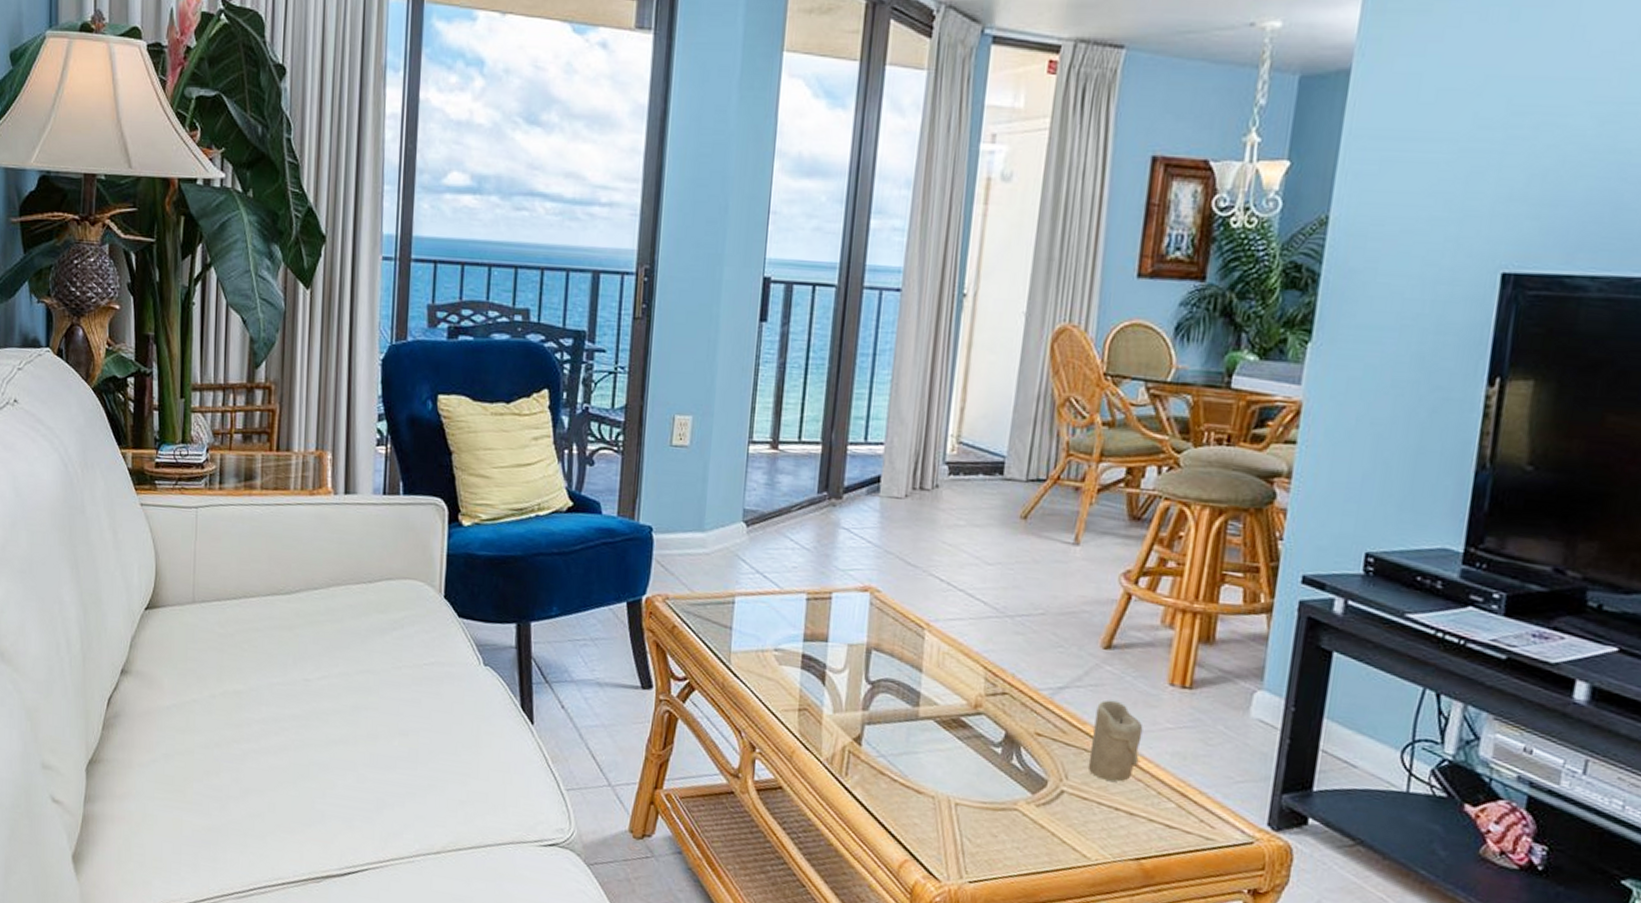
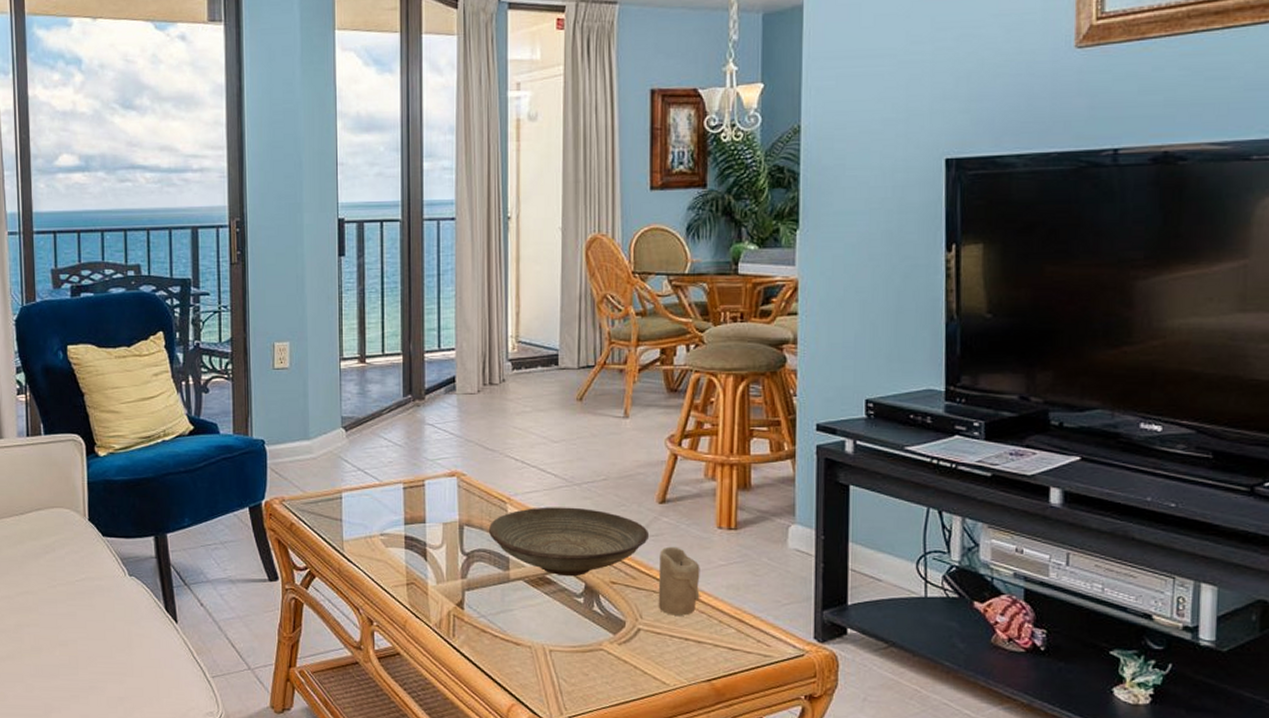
decorative bowl: none [900,637,1088,723] -> present [489,507,650,577]

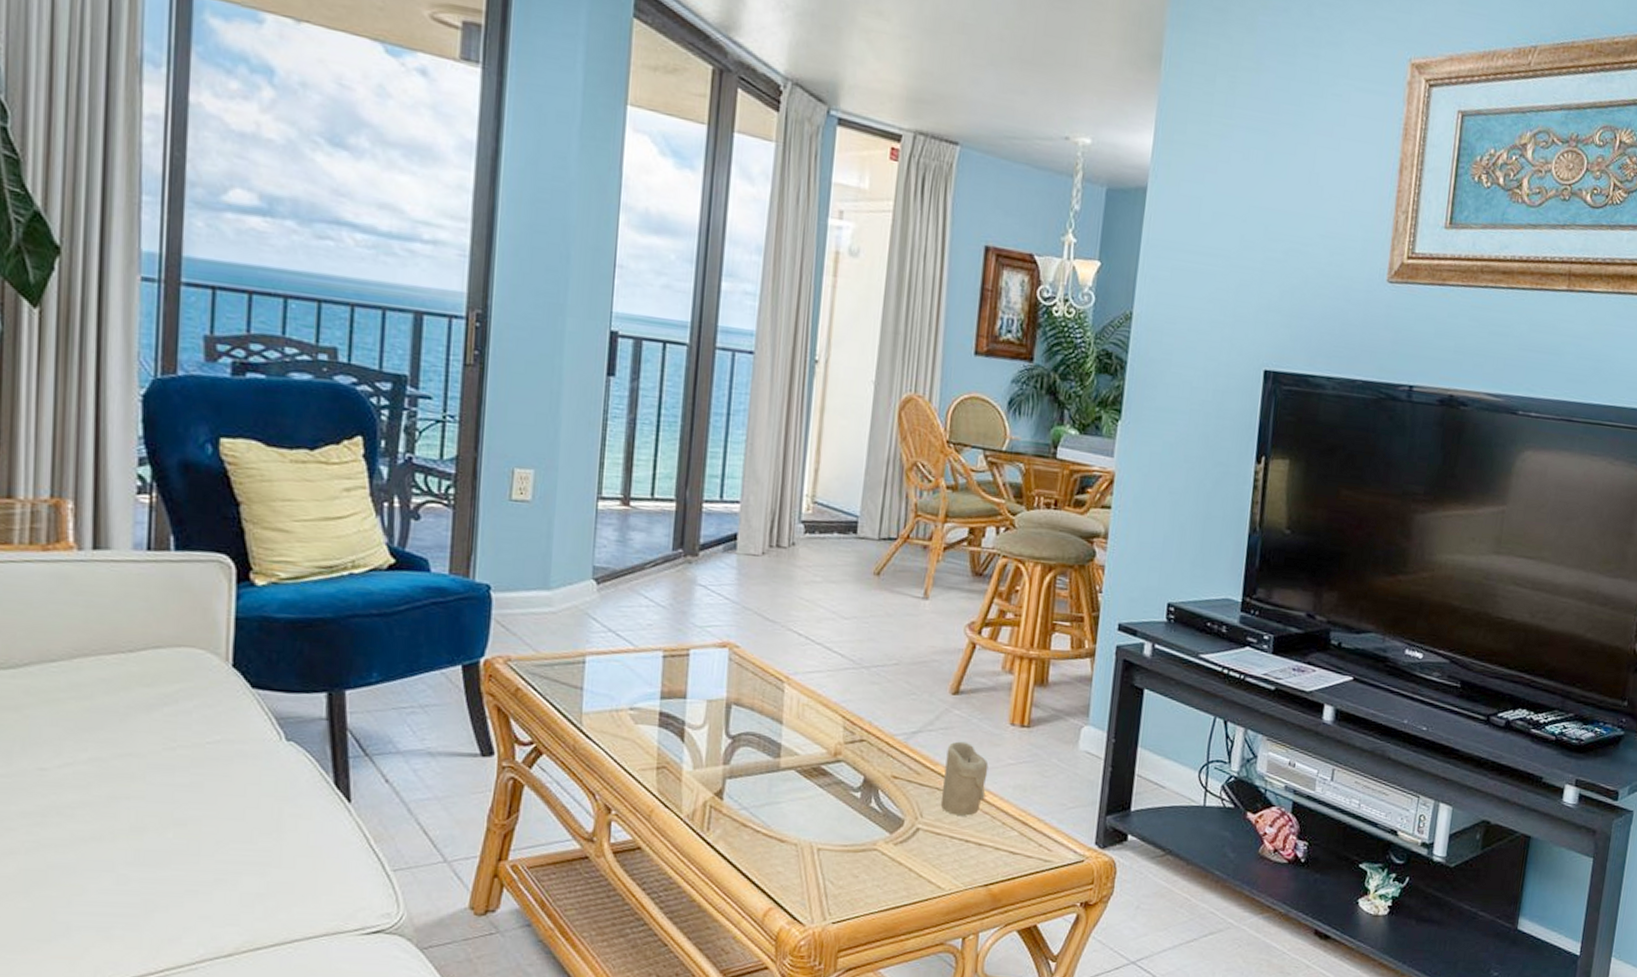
decorative bowl: present [489,507,650,577] -> none [761,689,939,769]

